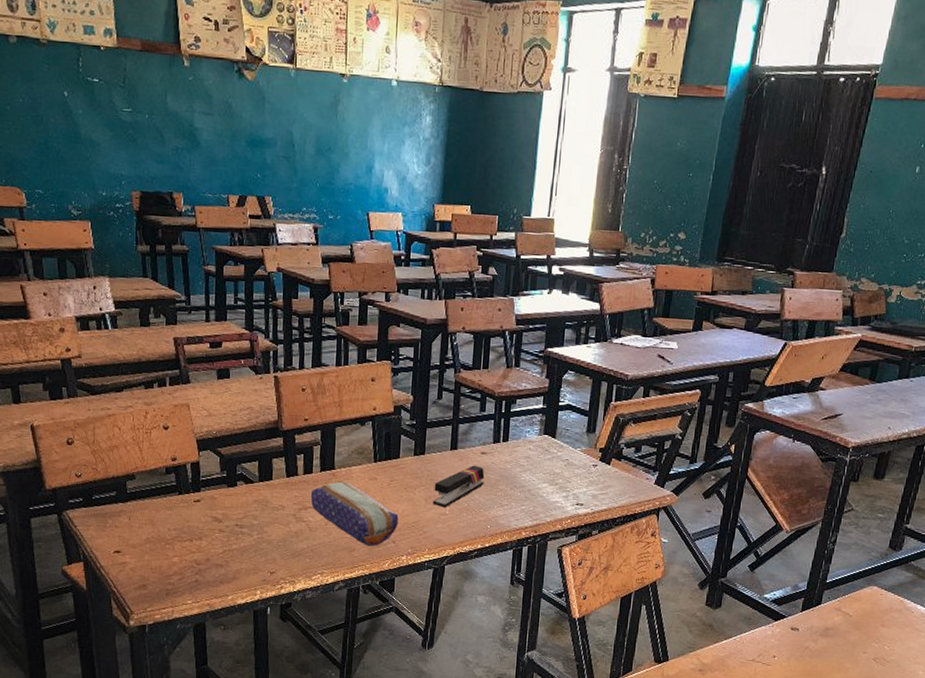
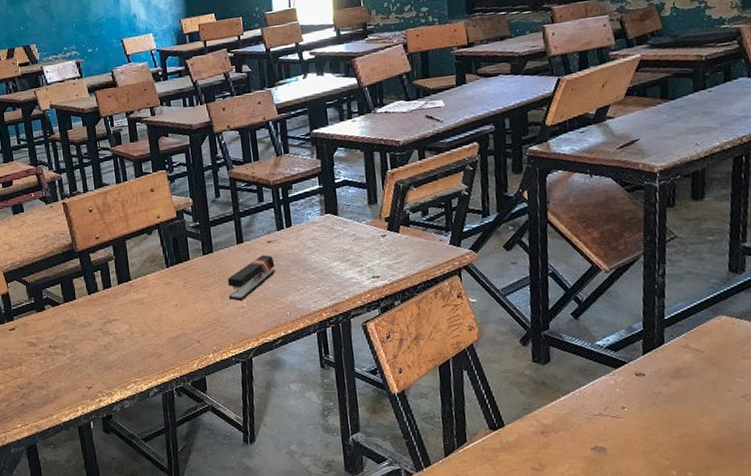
pencil case: present [310,481,399,546] -> none [112,290,200,349]

